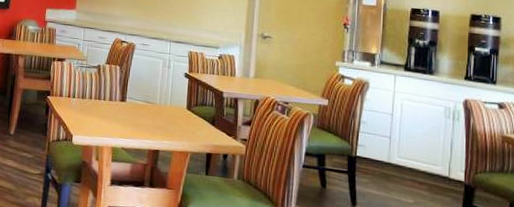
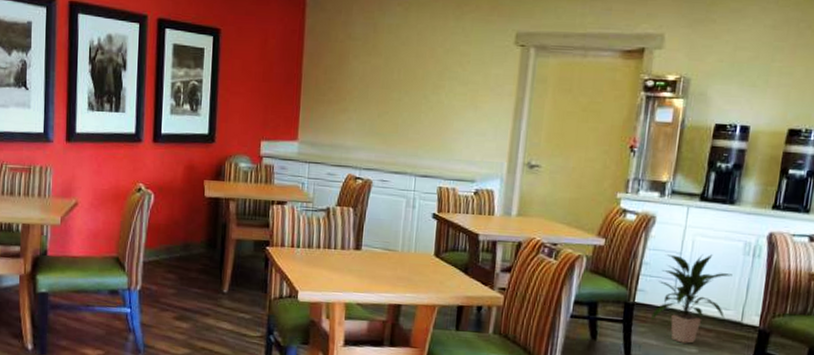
indoor plant: none [370,115,437,195] -> present [649,254,733,344]

